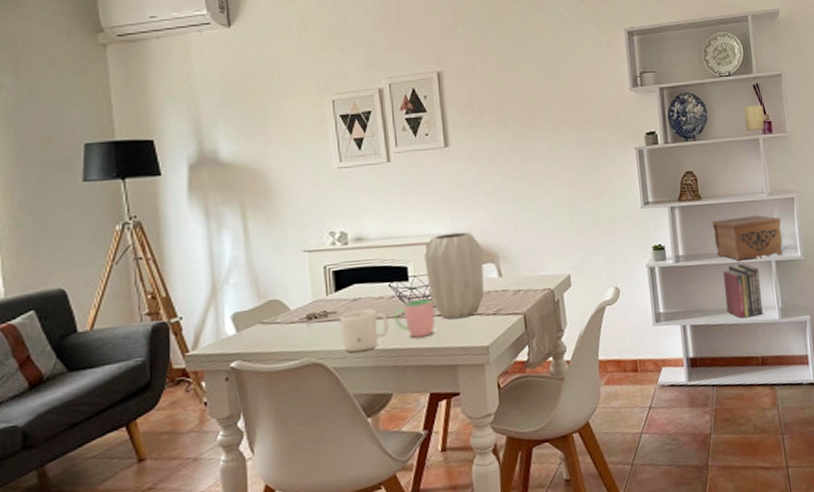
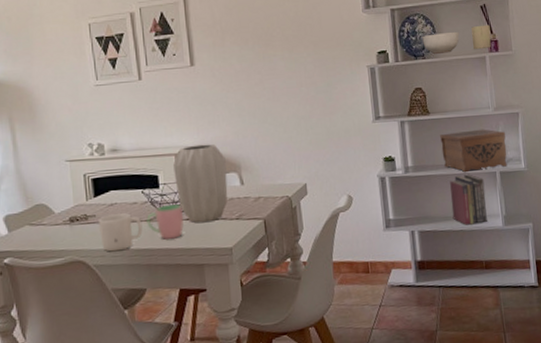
bowl: none [693,111,732,136] -> present [422,31,460,55]

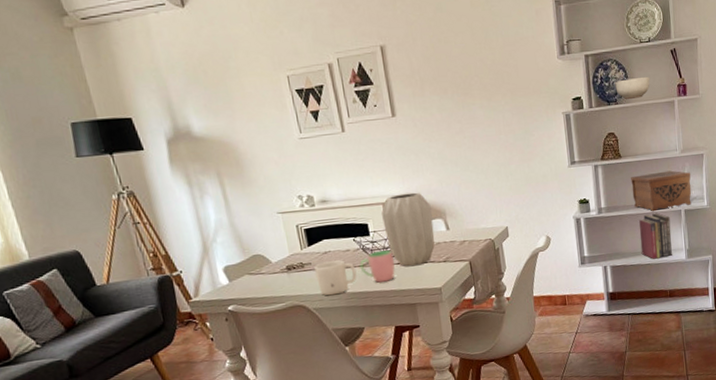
candle: present [471,25,491,50] -> none [662,69,680,95]

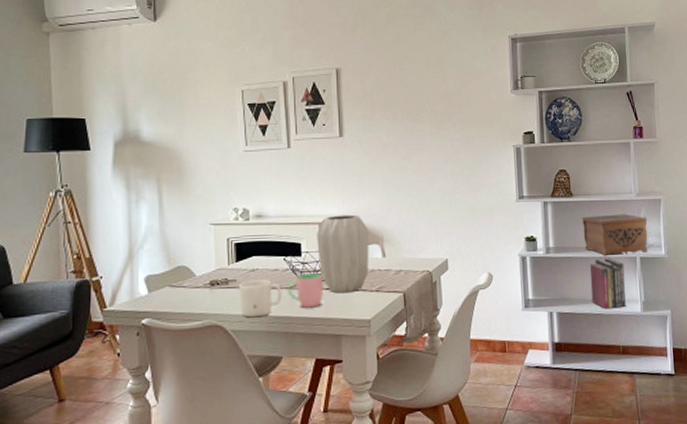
bowl: present [615,76,650,100] -> none [568,116,605,138]

